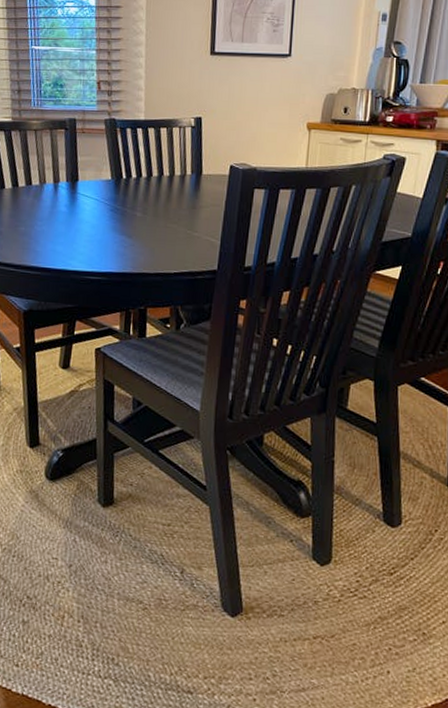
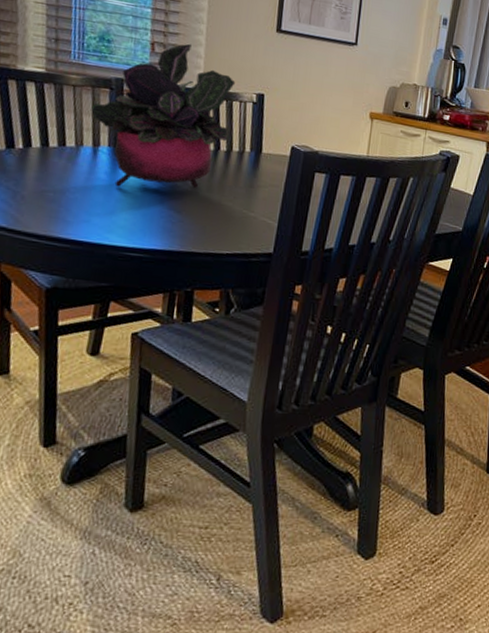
potted plant: none [50,78,175,218] -> present [91,43,236,189]

